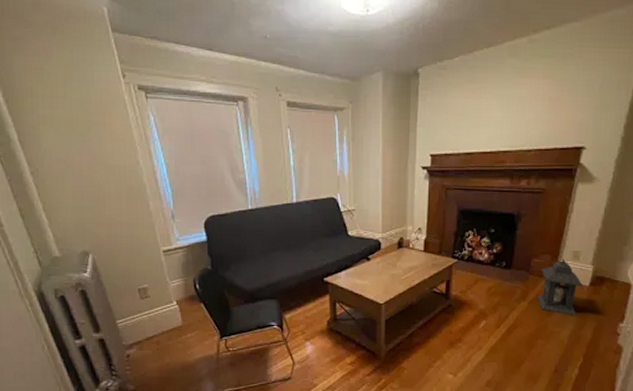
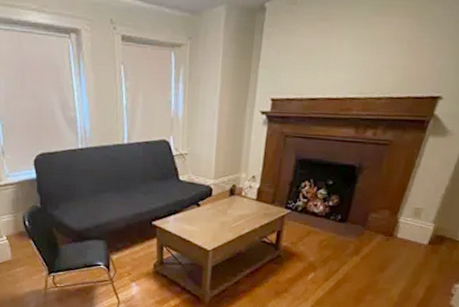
lantern: present [537,259,584,316] -> none [370,216,422,275]

